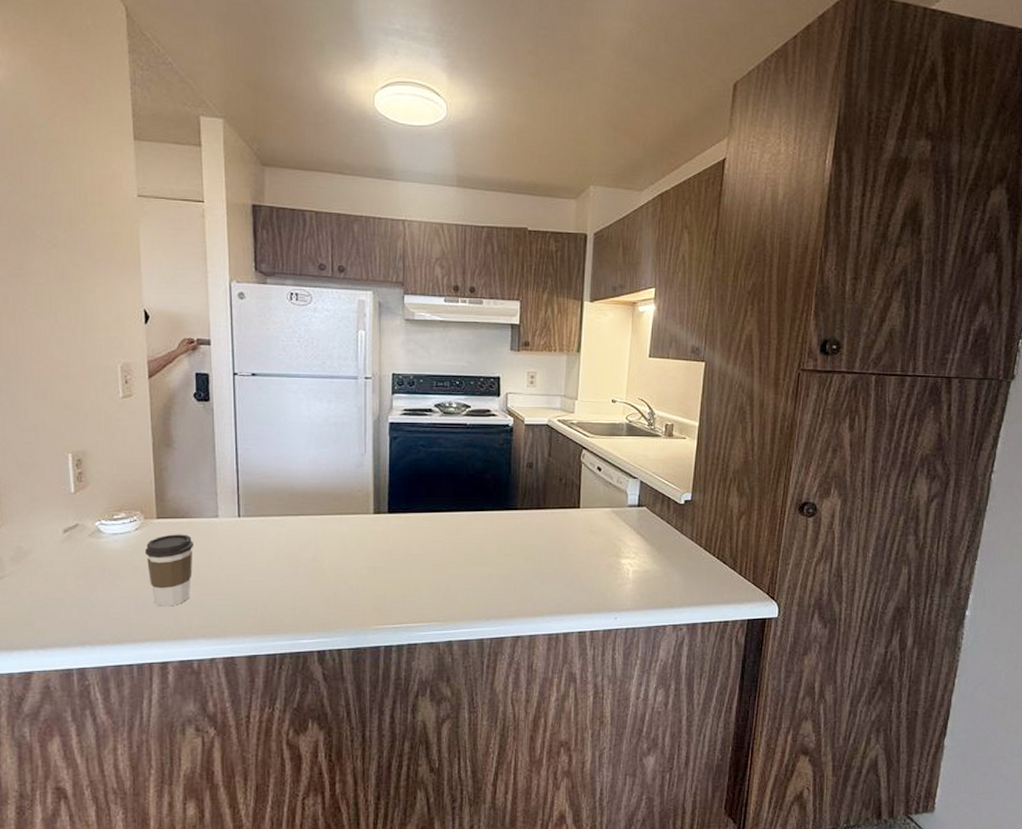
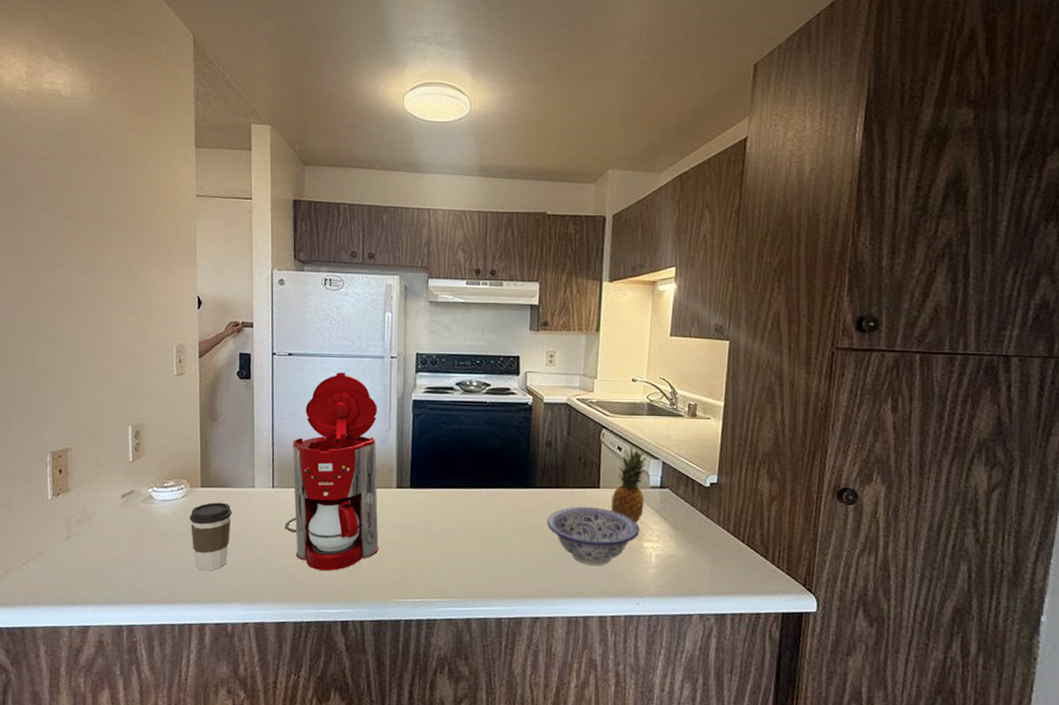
coffee maker: none [253,394,356,600] -> present [284,372,379,571]
bowl: none [527,526,618,584] -> present [546,506,640,566]
fruit: none [591,466,625,541] -> present [612,446,647,523]

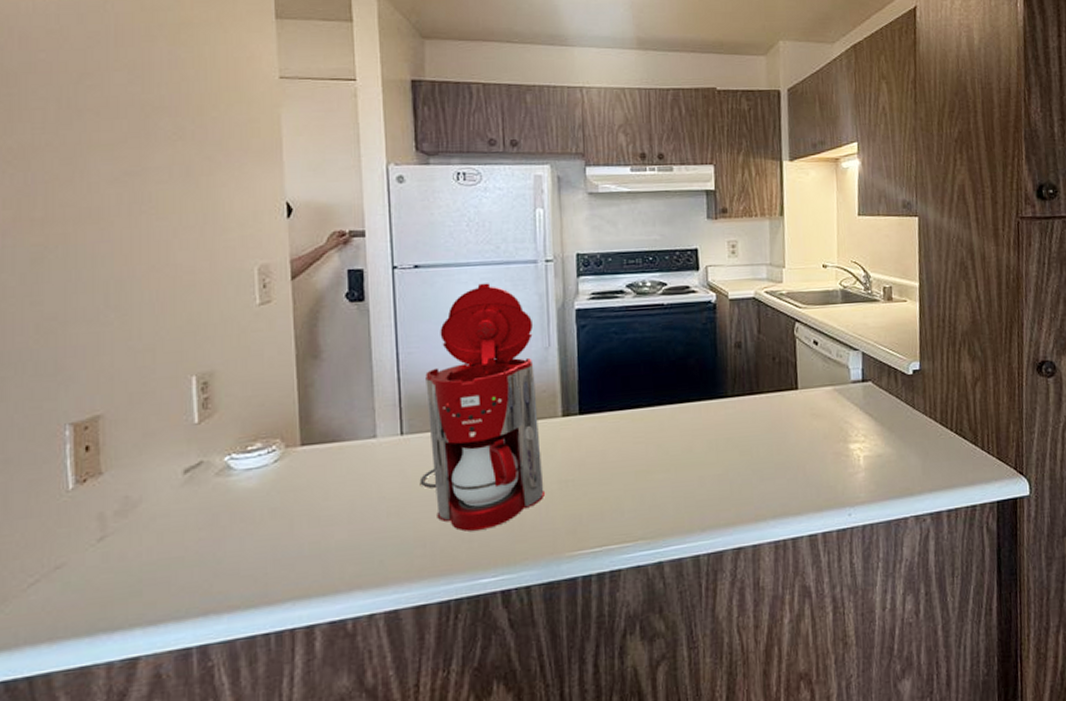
coffee cup: present [190,502,232,571] -> none [286,461,346,556]
bowl: present [546,506,640,566] -> none [742,411,845,479]
fruit: present [612,446,647,523] -> none [812,339,847,424]

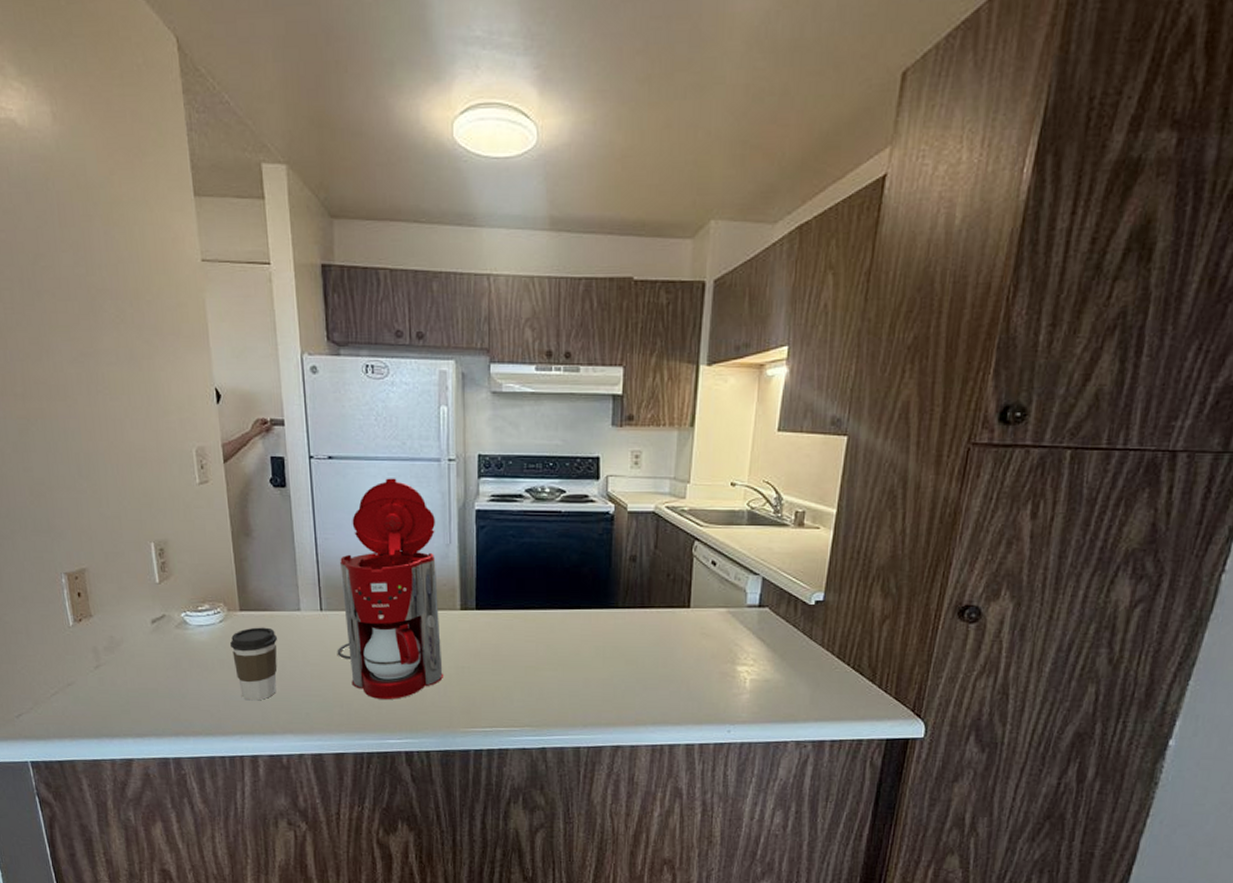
coffee cup: none [286,461,346,556] -> present [230,627,278,701]

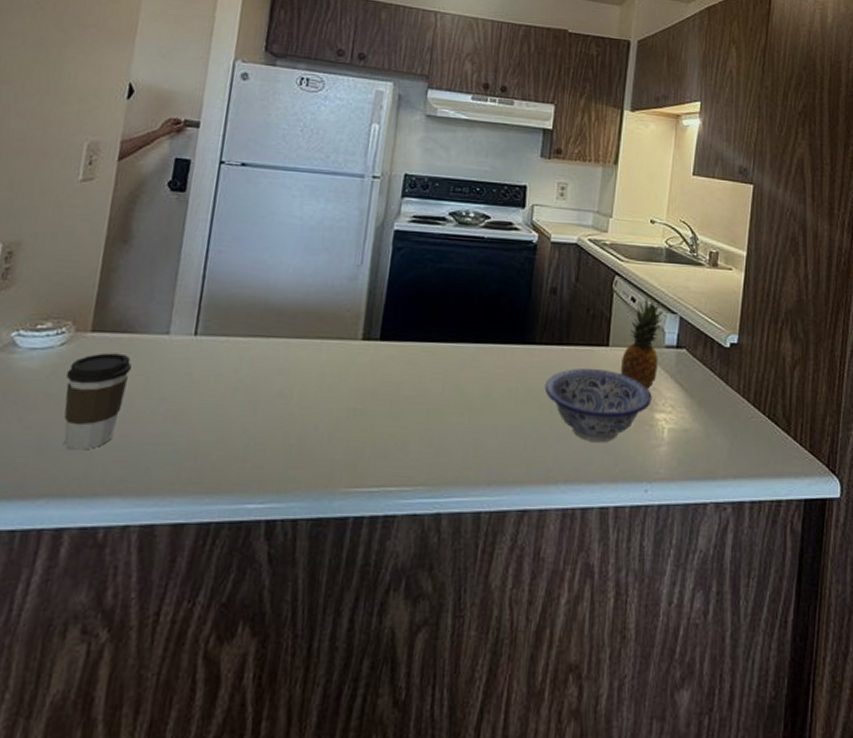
coffee maker: present [337,478,443,699] -> none [203,190,350,450]
bowl: none [629,628,734,692] -> present [544,368,652,443]
fruit: none [703,560,745,645] -> present [621,297,663,389]

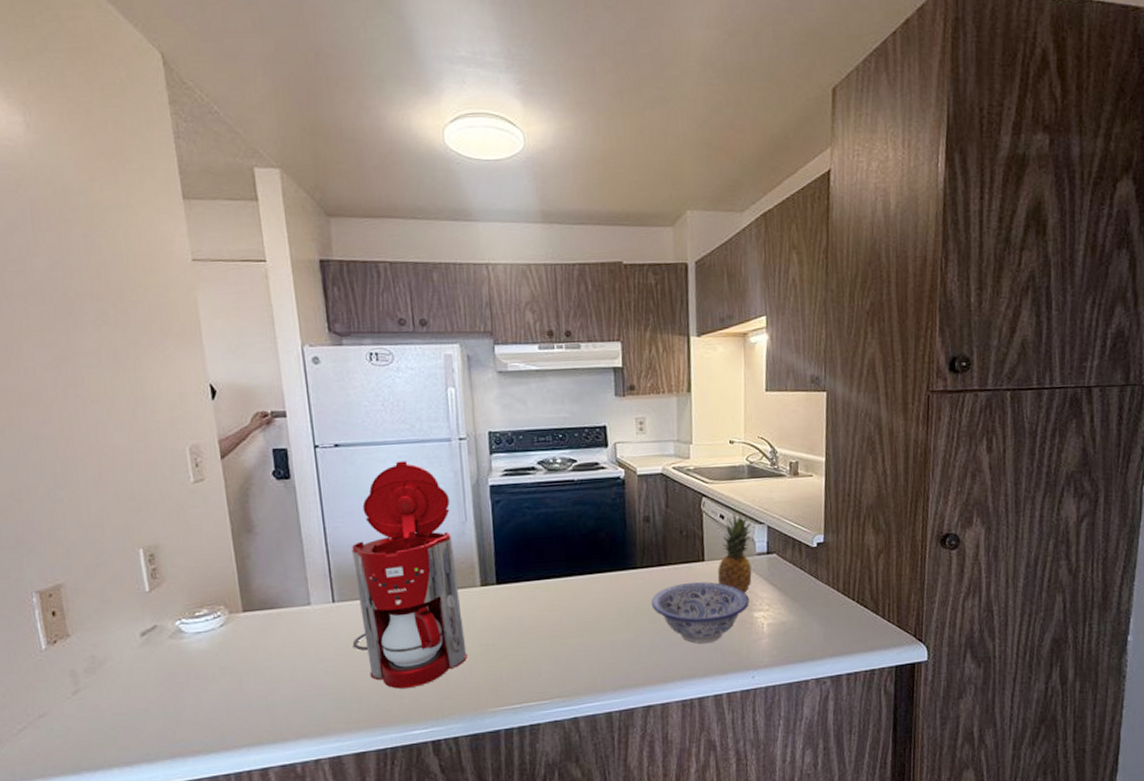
coffee cup: present [63,353,132,450] -> none [233,626,288,708]
coffee maker: none [203,190,350,450] -> present [352,461,467,689]

